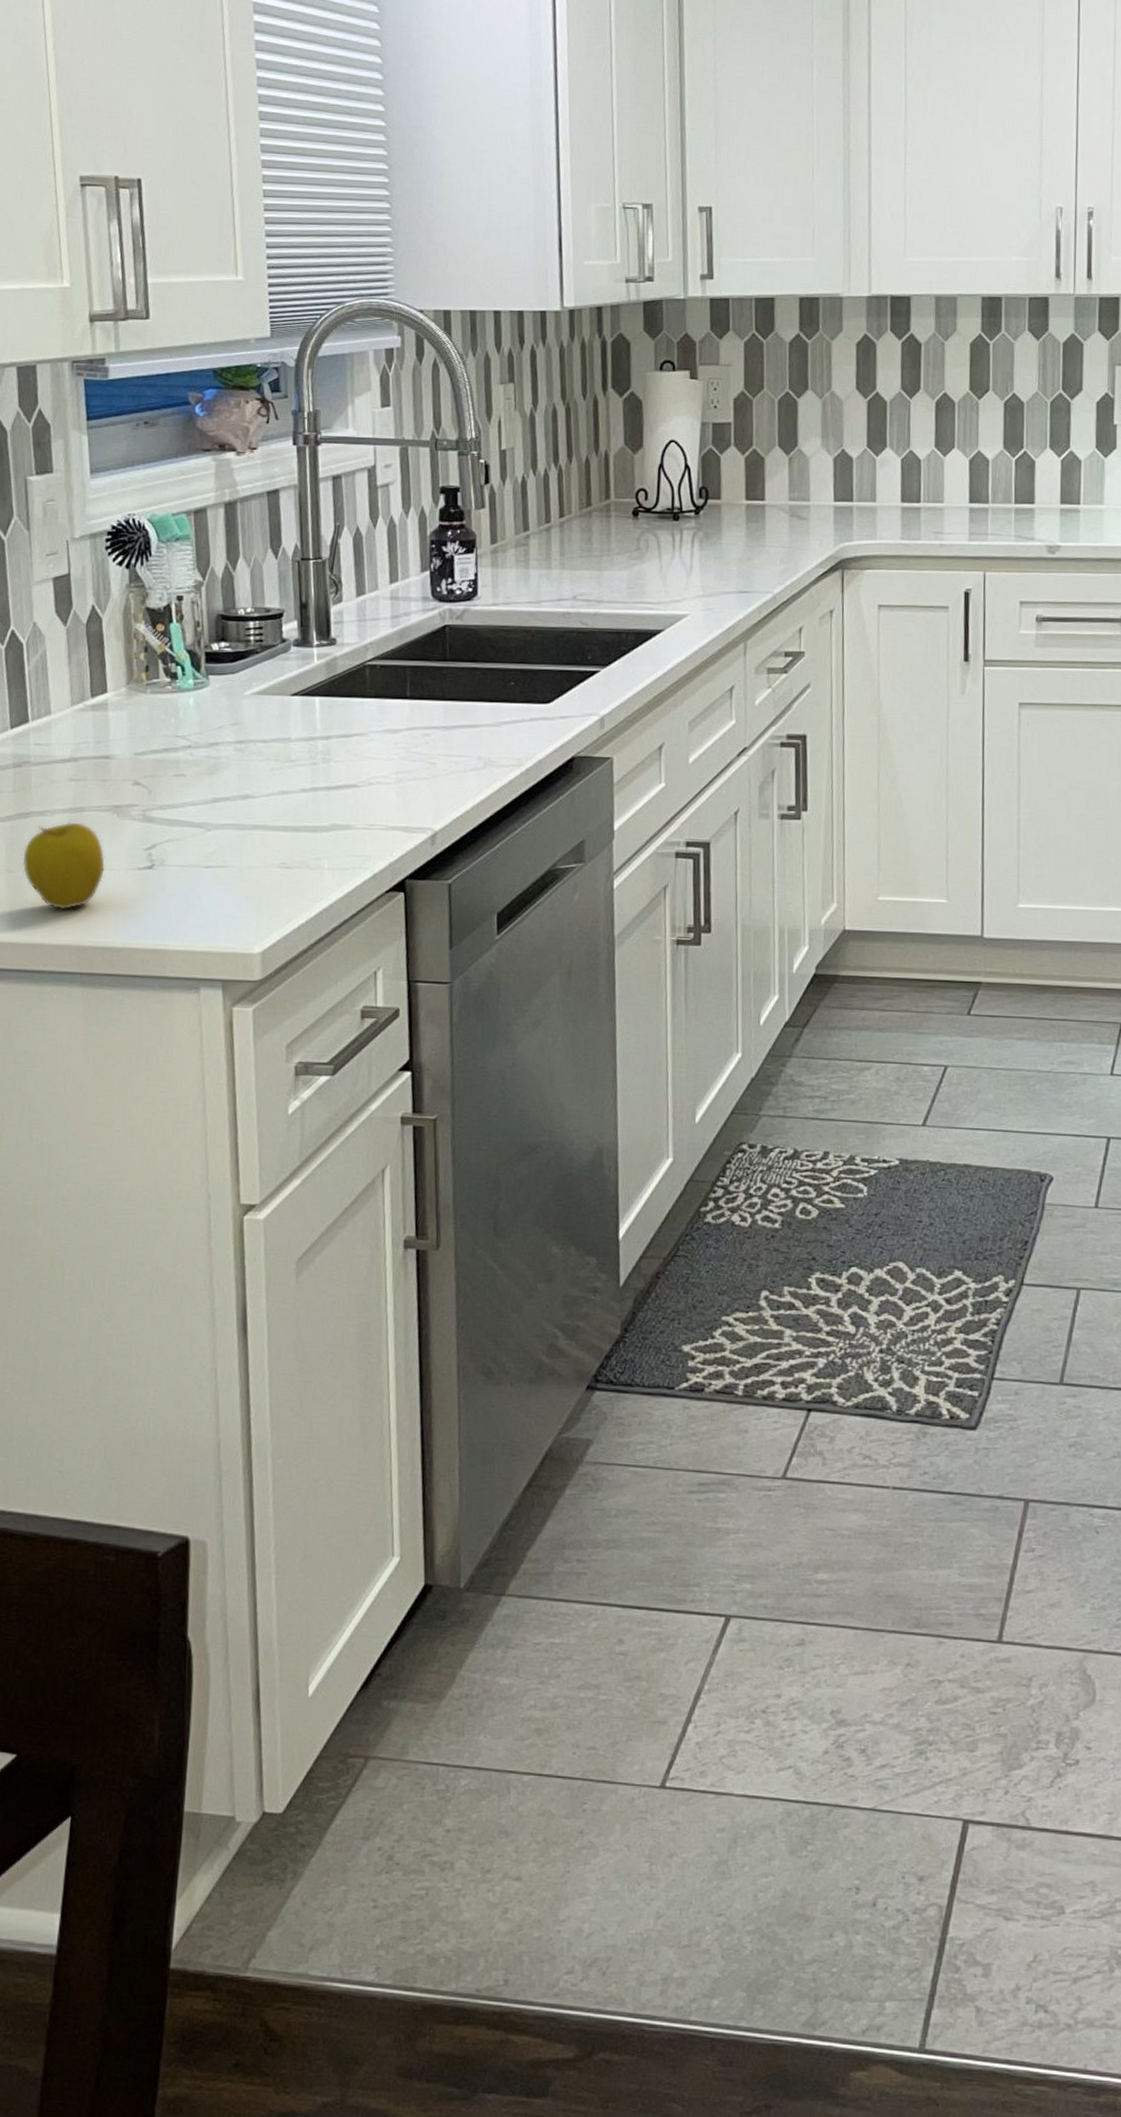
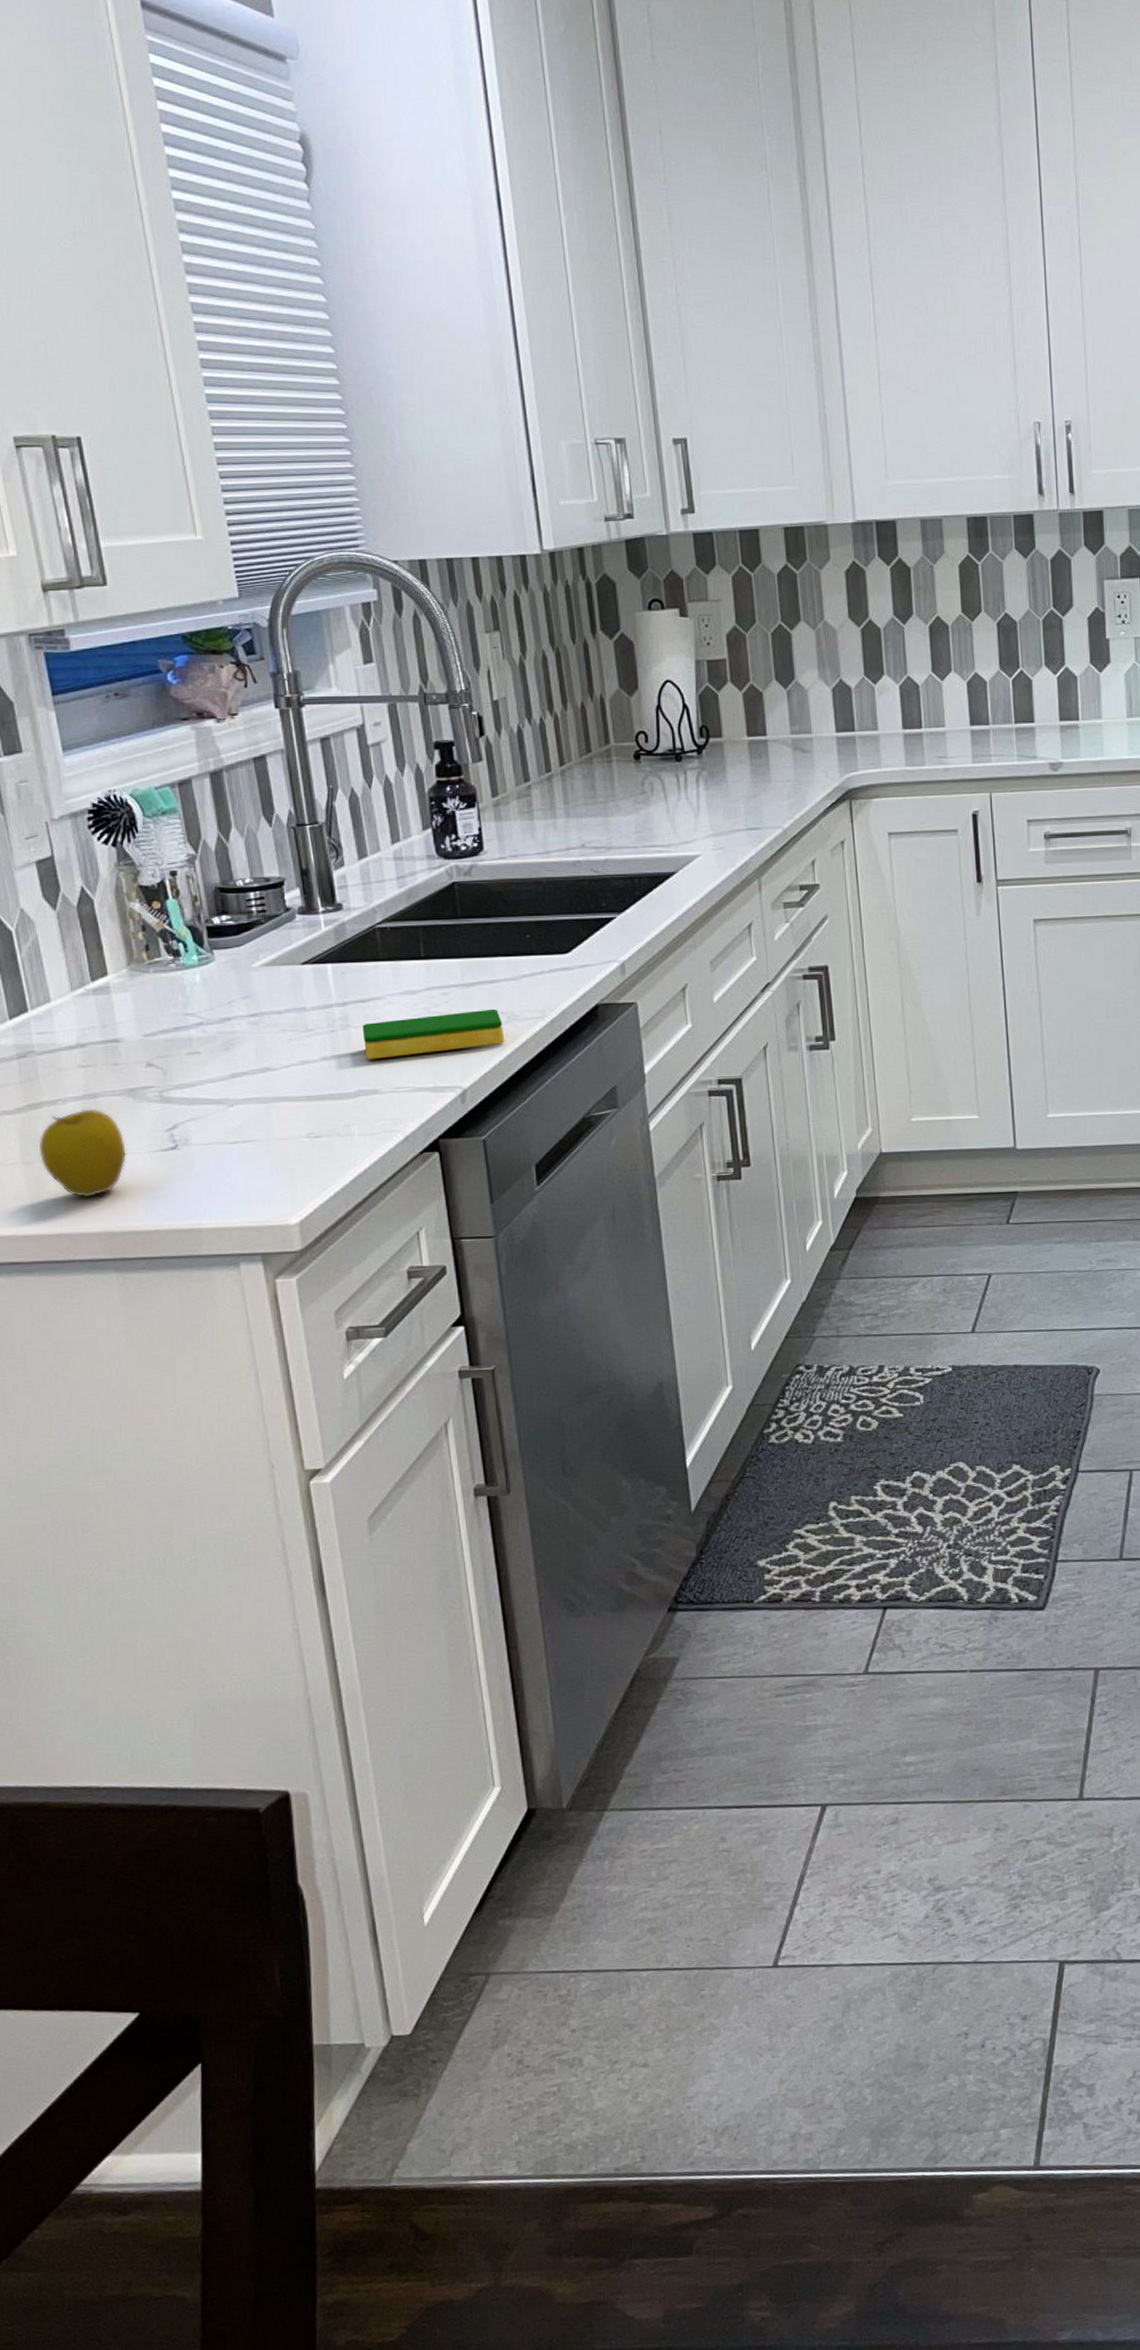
dish sponge: none [342,753,480,796] -> present [362,1008,505,1060]

